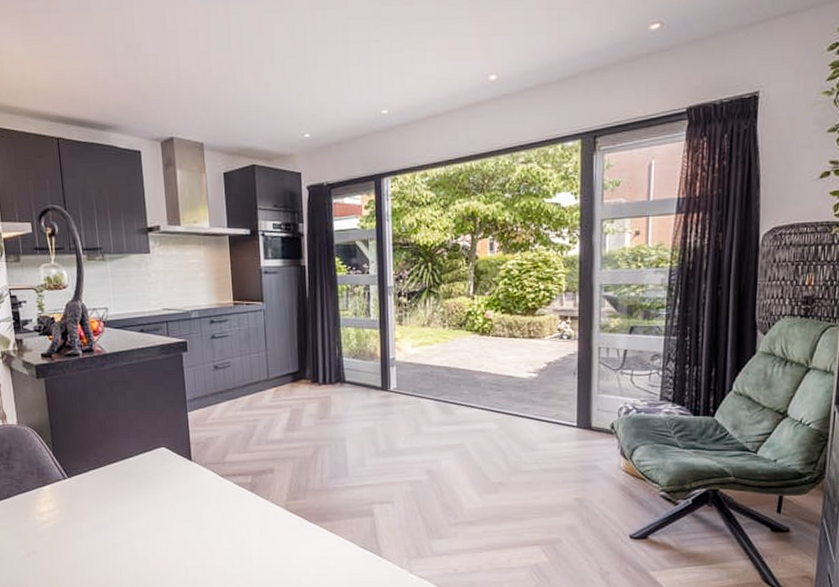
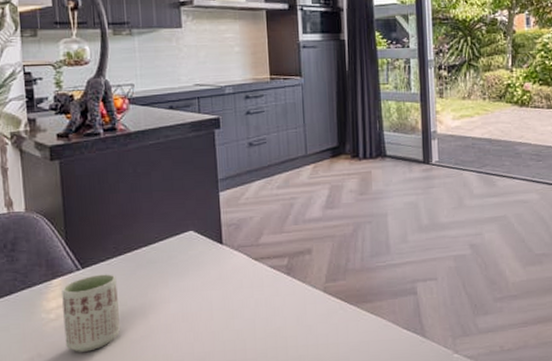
cup: none [51,483,103,552] -> present [62,274,120,352]

